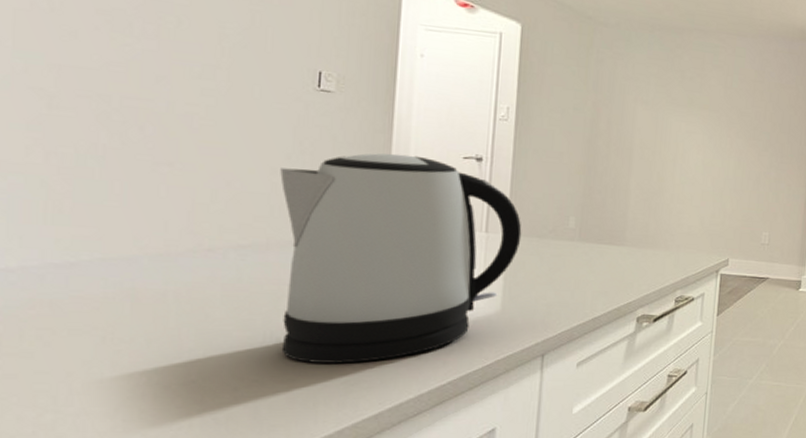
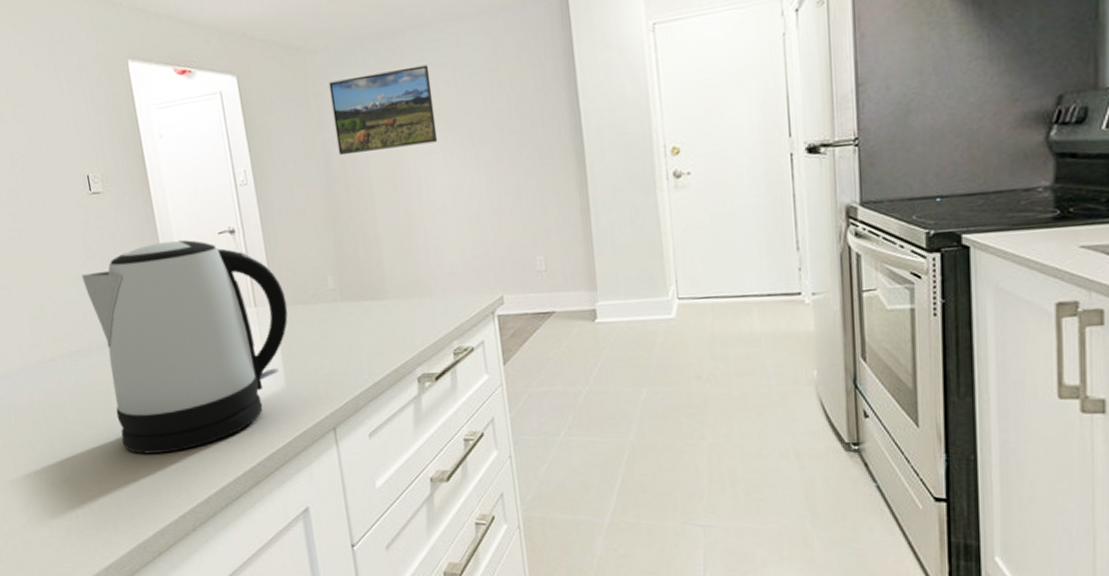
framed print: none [608,53,706,126] -> present [328,65,438,155]

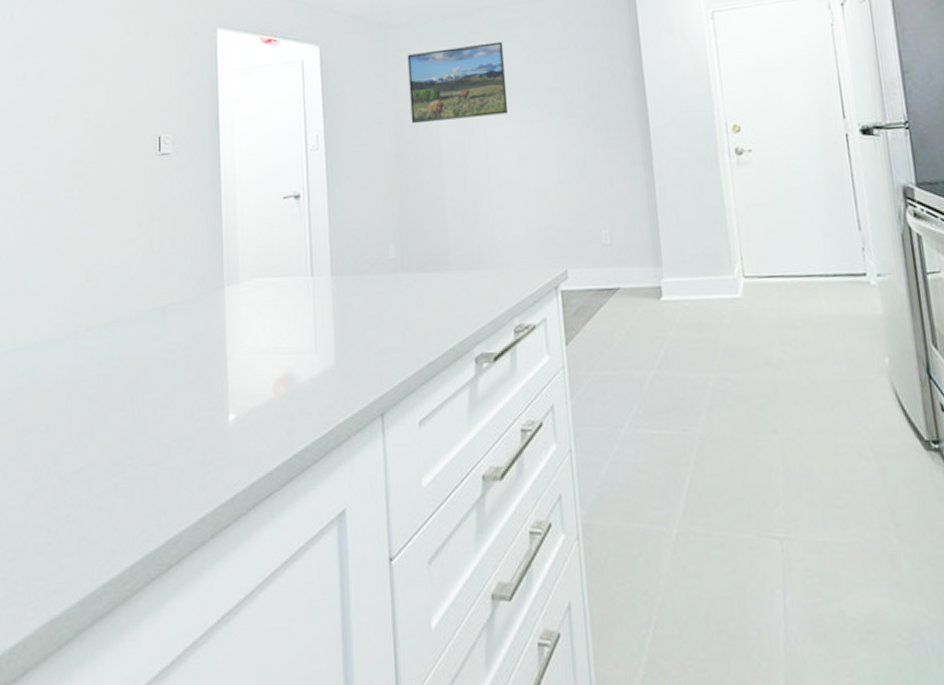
kettle: present [81,239,288,454] -> none [136,203,345,442]

